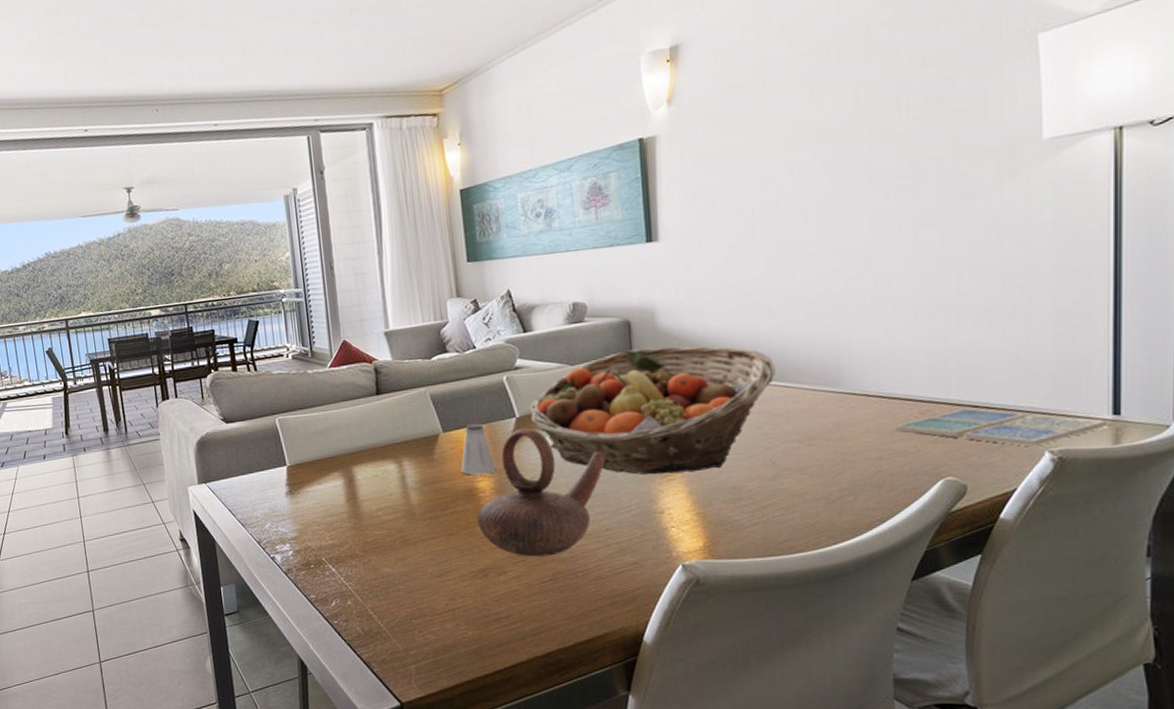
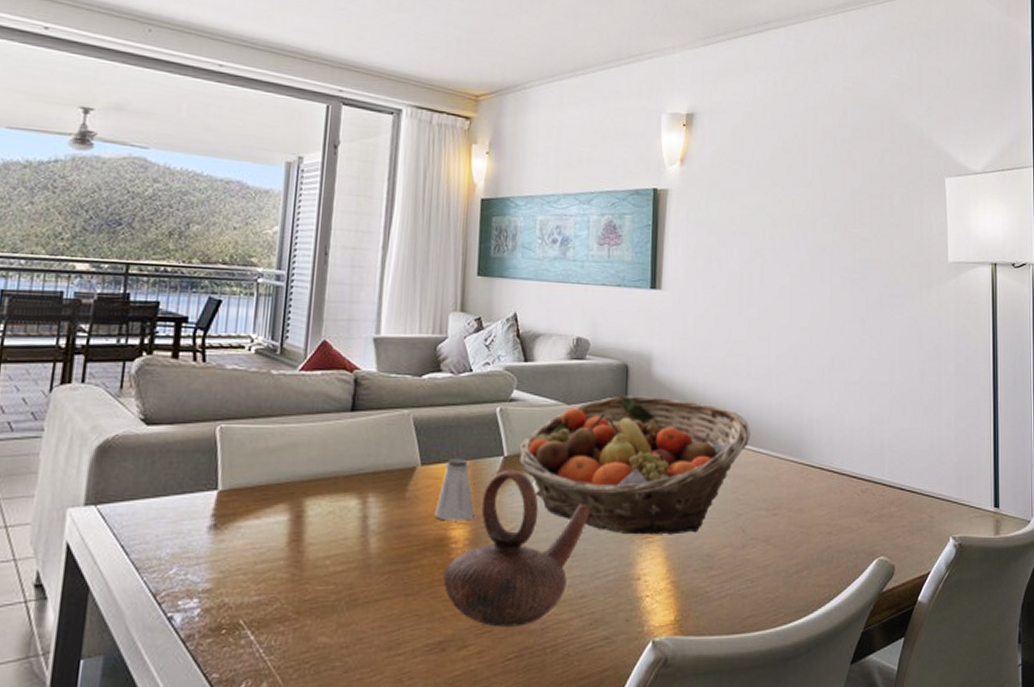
drink coaster: present [896,408,1108,447] -> none [843,490,991,532]

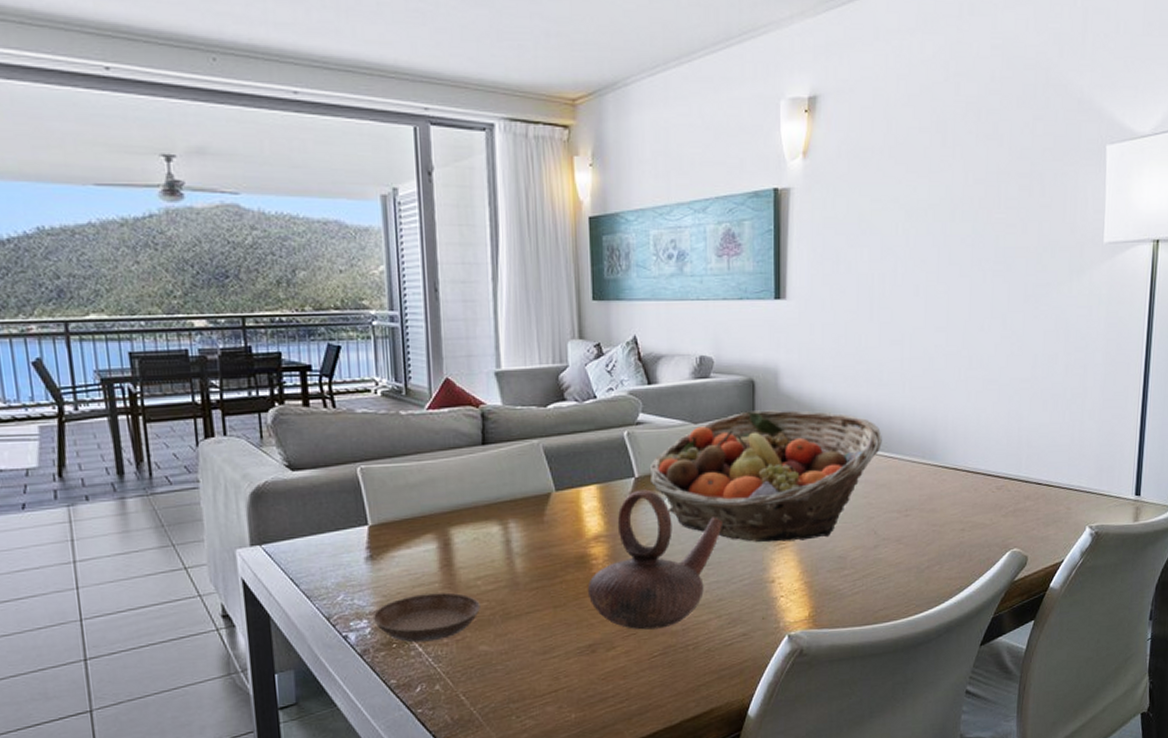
saucer: none [204,572,326,629] -> present [372,592,480,643]
saltshaker: present [435,459,475,521] -> none [573,482,611,540]

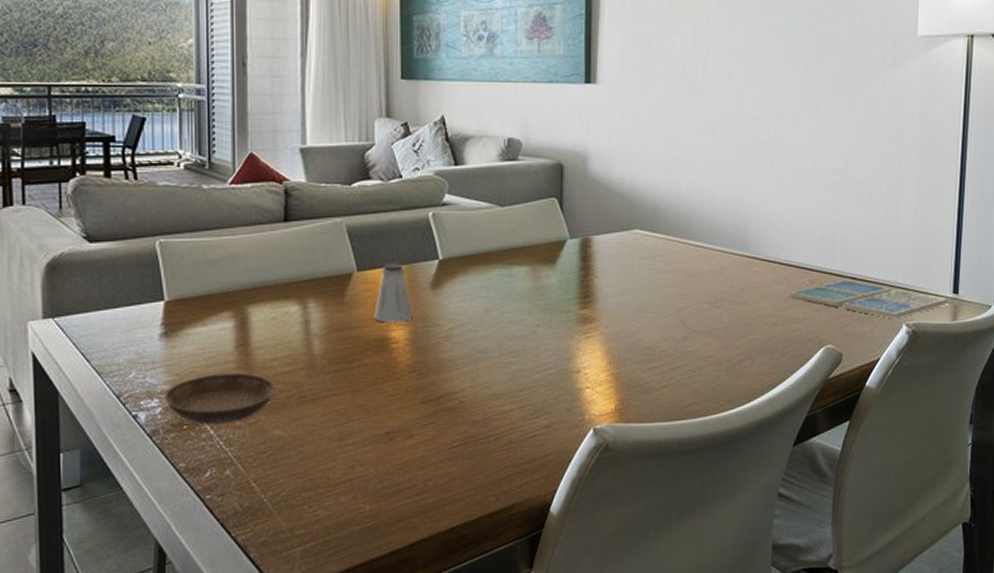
saltshaker: none [573,482,611,540] -> present [374,264,413,323]
teapot: present [587,489,724,630] -> none [386,272,529,419]
fruit basket: present [649,410,882,543] -> none [453,195,693,331]
drink coaster: none [977,485,1131,522] -> present [790,279,949,320]

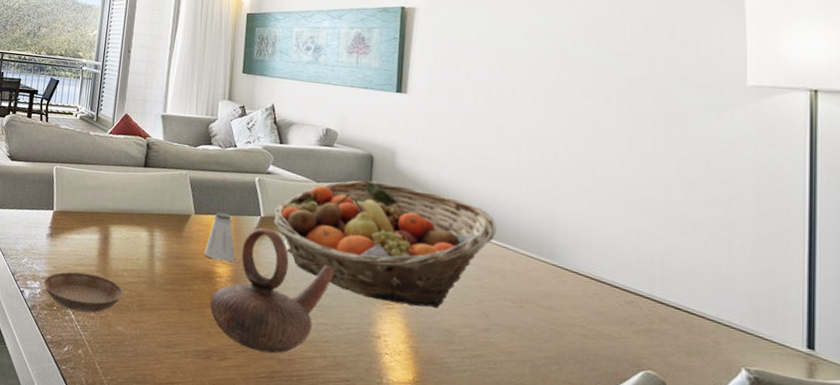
teapot: none [386,272,529,419] -> present [209,227,335,354]
fruit basket: none [453,195,693,331] -> present [273,180,496,309]
drink coaster: present [790,279,949,320] -> none [603,307,802,362]

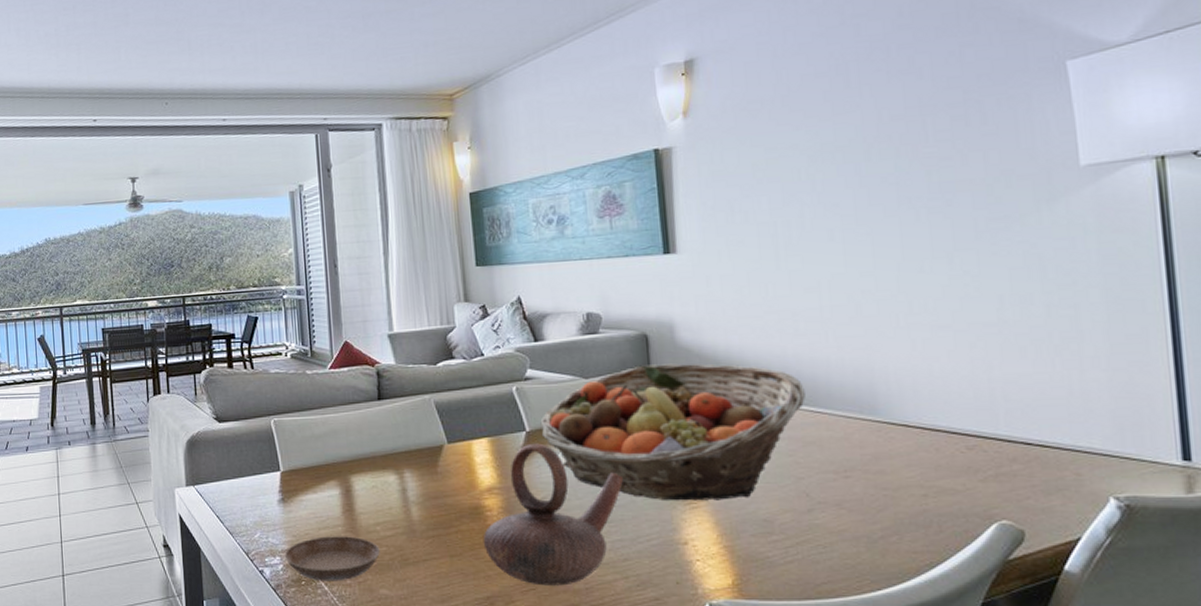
saltshaker: present [204,212,236,262] -> none [466,436,505,492]

